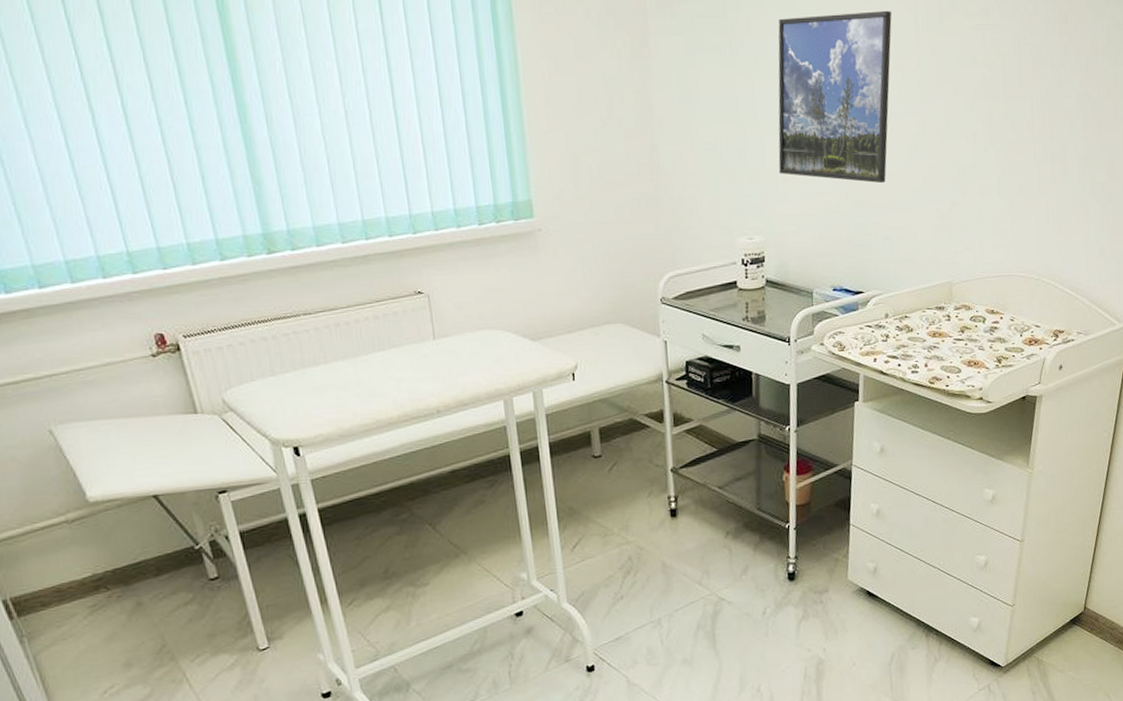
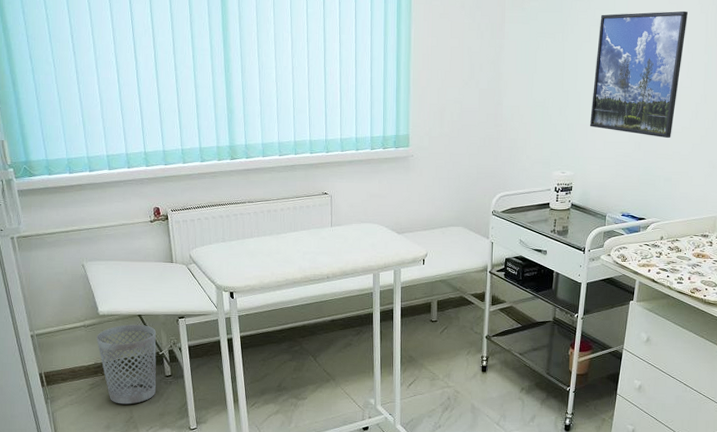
wastebasket: none [88,509,199,629] -> present [96,324,157,405]

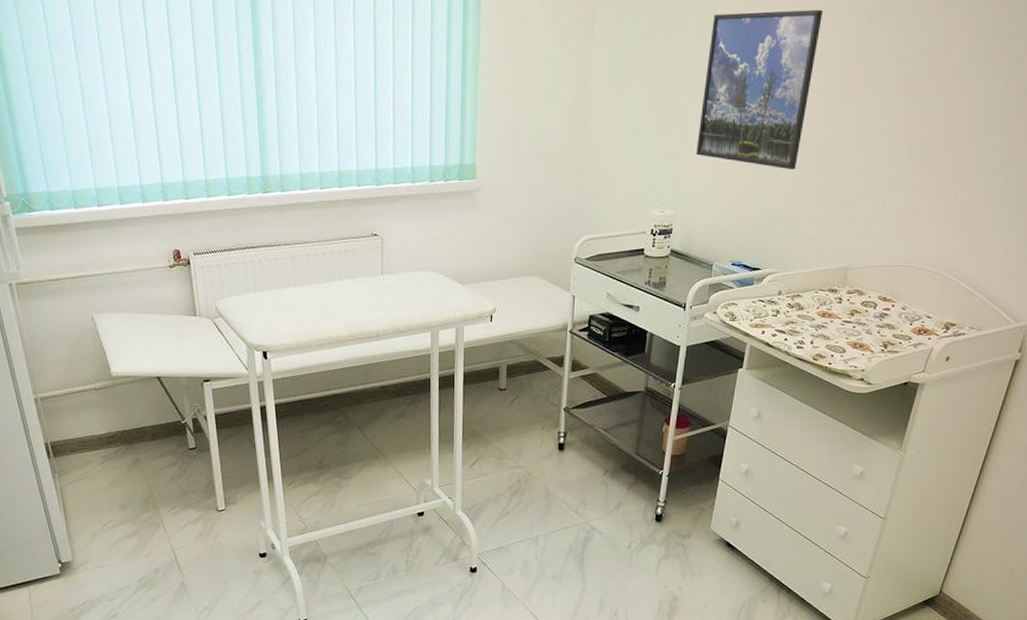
wastebasket: present [96,324,157,405] -> none [108,388,179,481]

